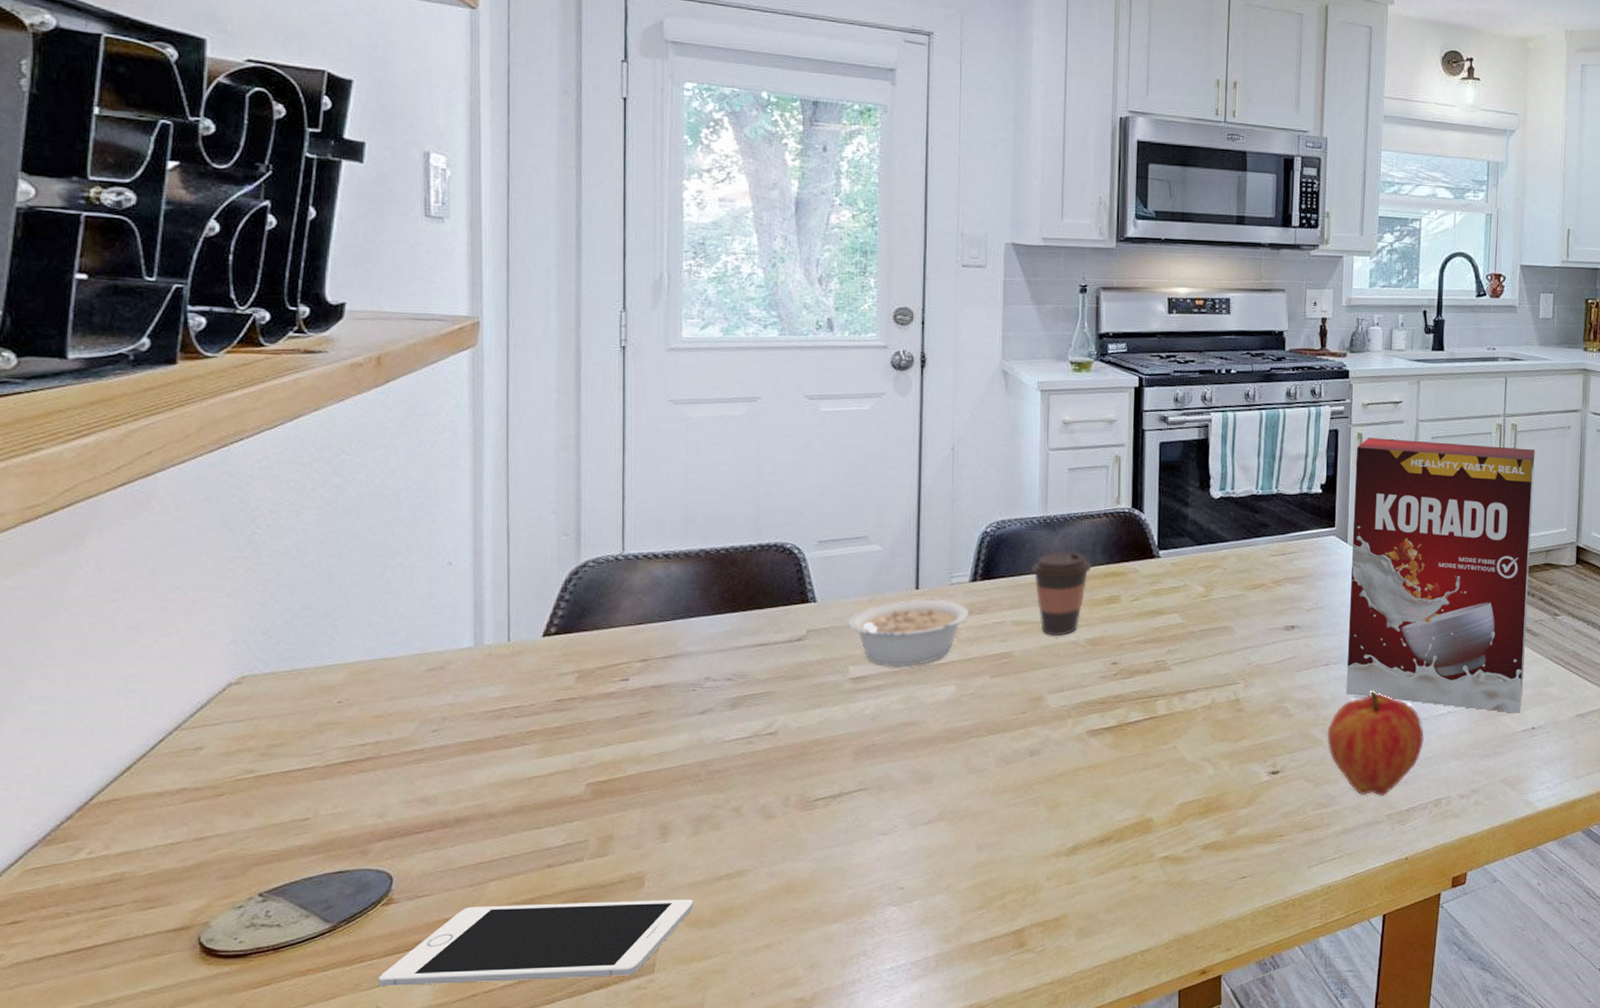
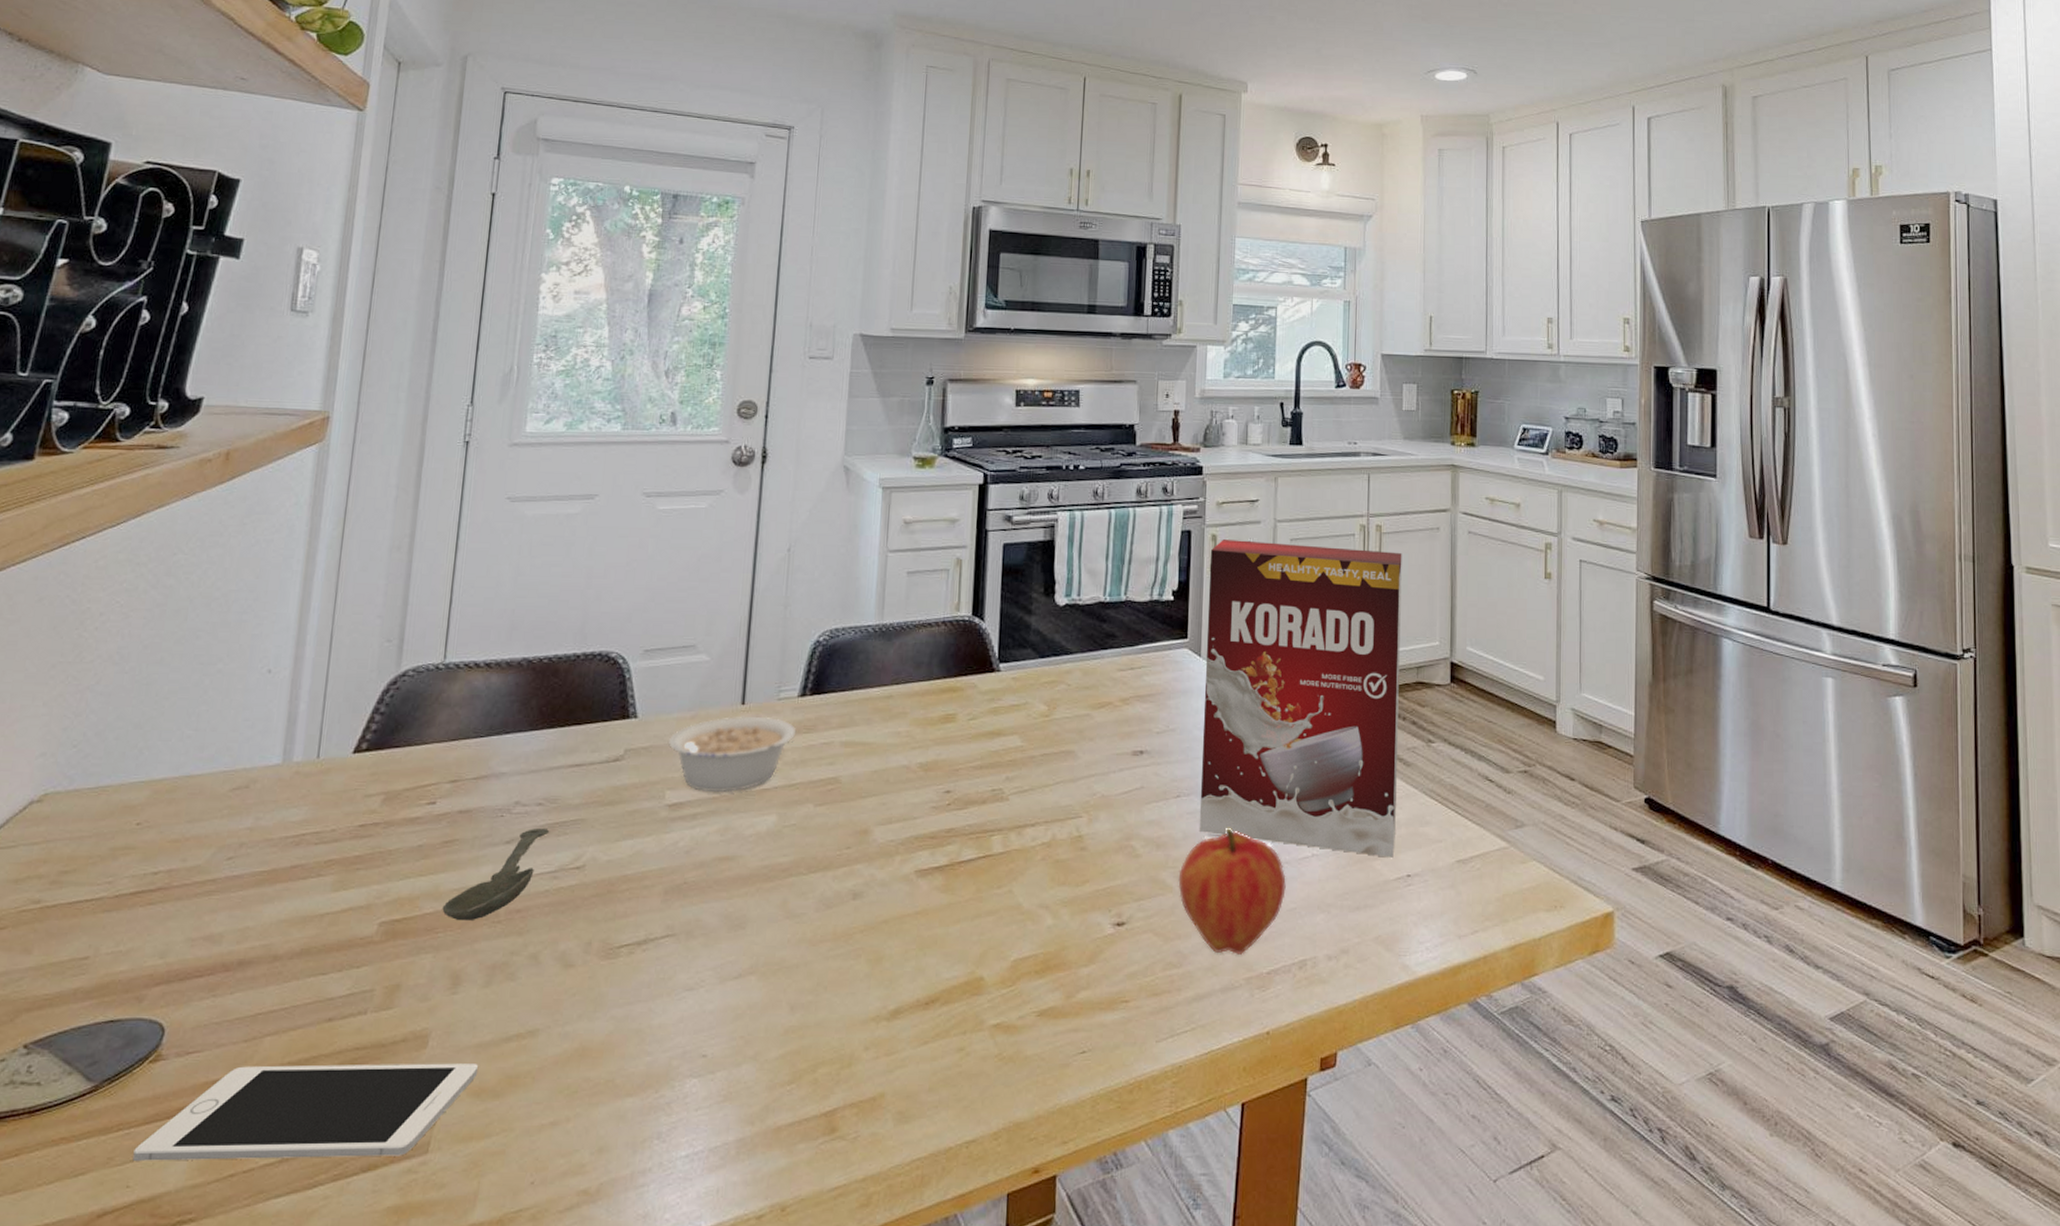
spoon: none [645,700,741,780] -> present [442,827,550,920]
coffee cup: present [1031,551,1092,637] -> none [863,663,928,760]

